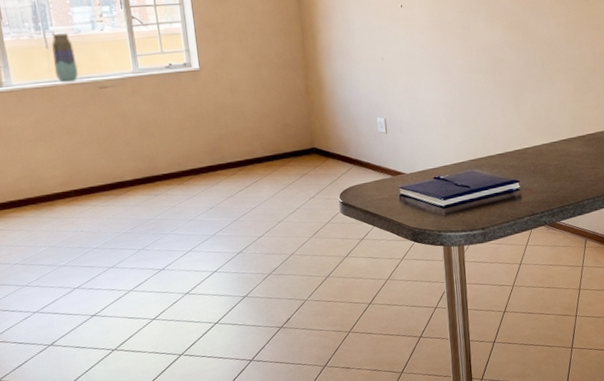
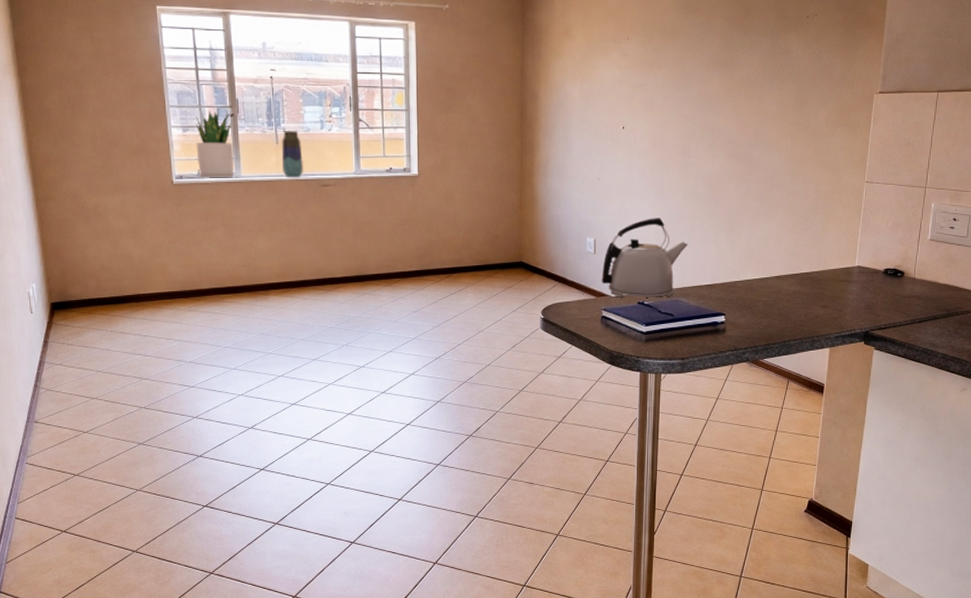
kettle: none [395,92,477,175] -> present [601,218,689,298]

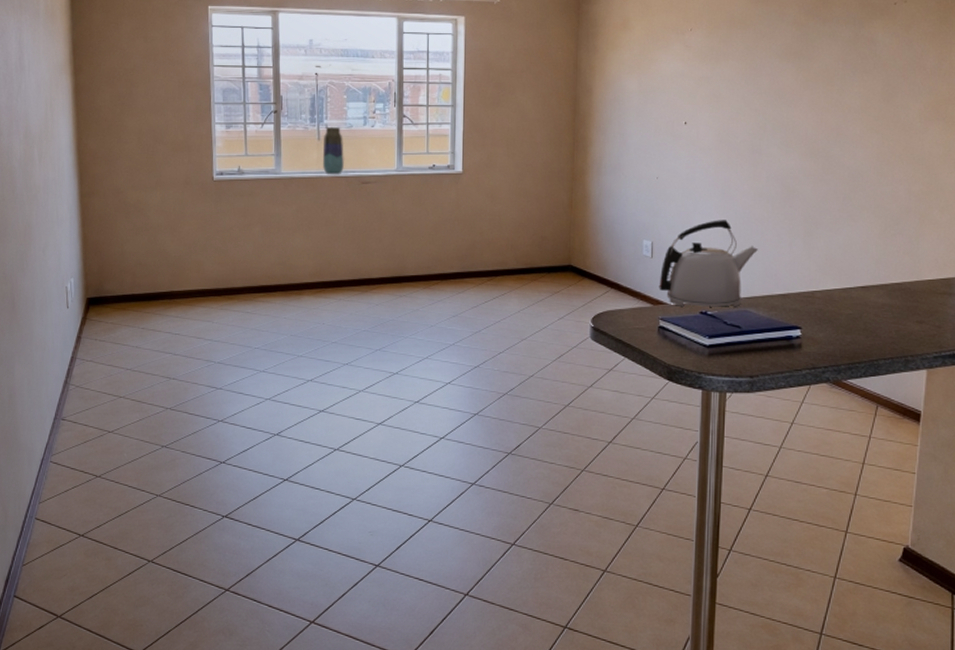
planter: present [195,109,234,178] -> none [238,105,275,175]

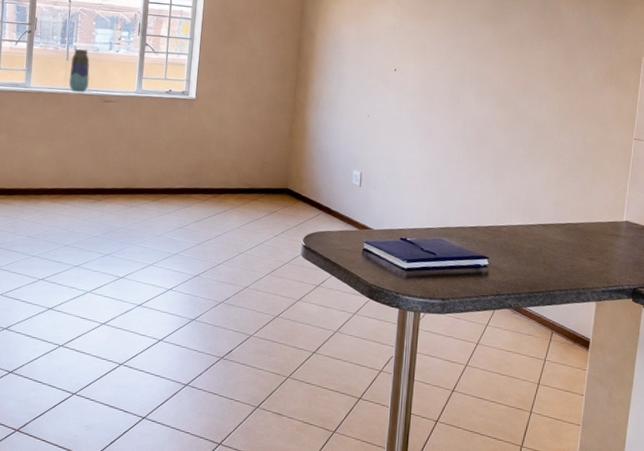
kettle: present [659,220,759,307] -> none [365,157,454,236]

